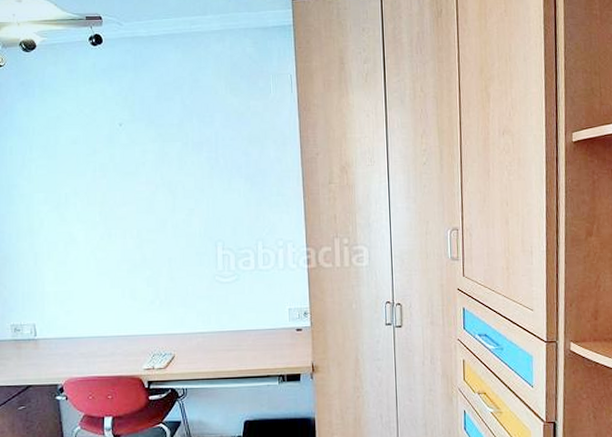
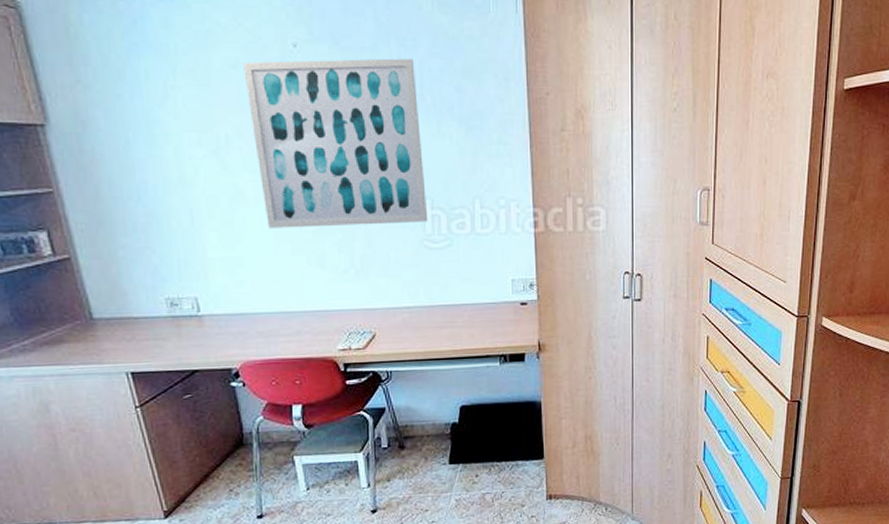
wall art: none [81,131,220,267] -> present [243,58,429,228]

